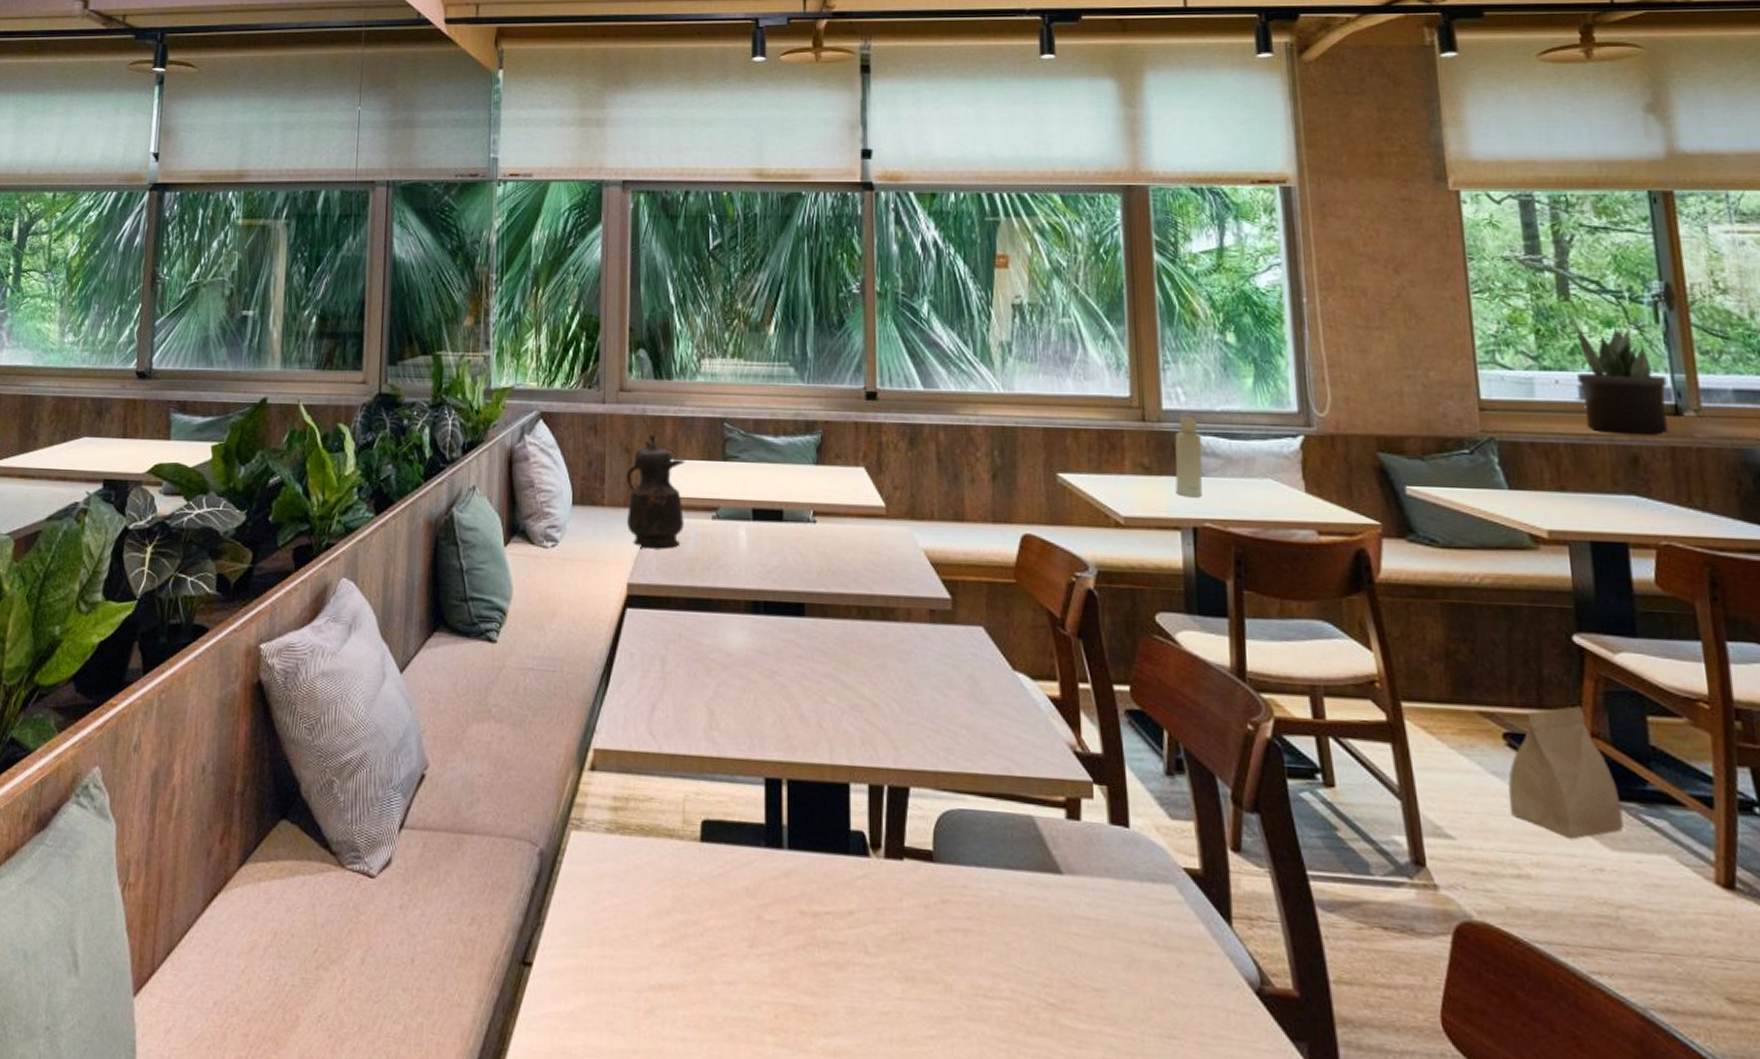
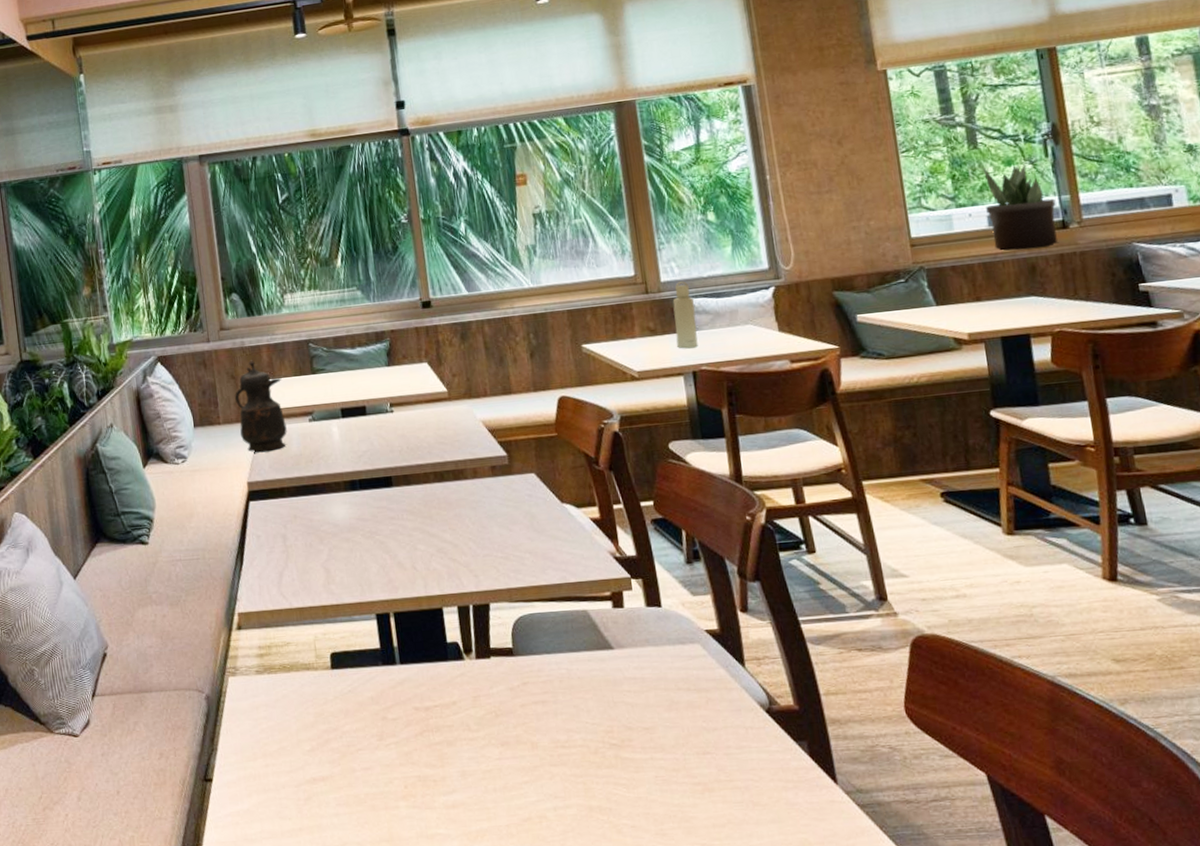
paper bag: present [1508,706,1624,840] -> none [946,464,1034,564]

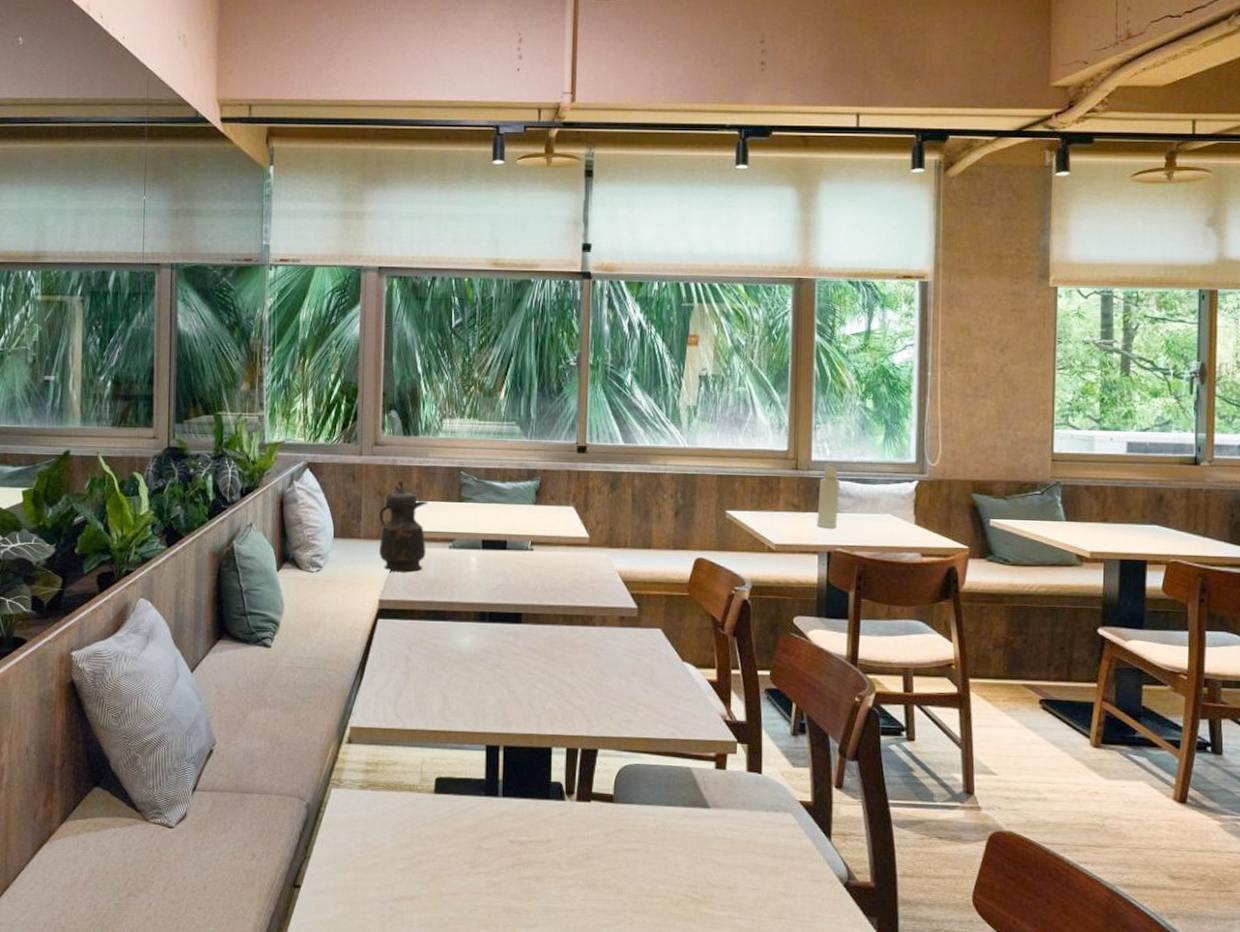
planter: present [983,163,1058,252] -> none [1127,396,1192,481]

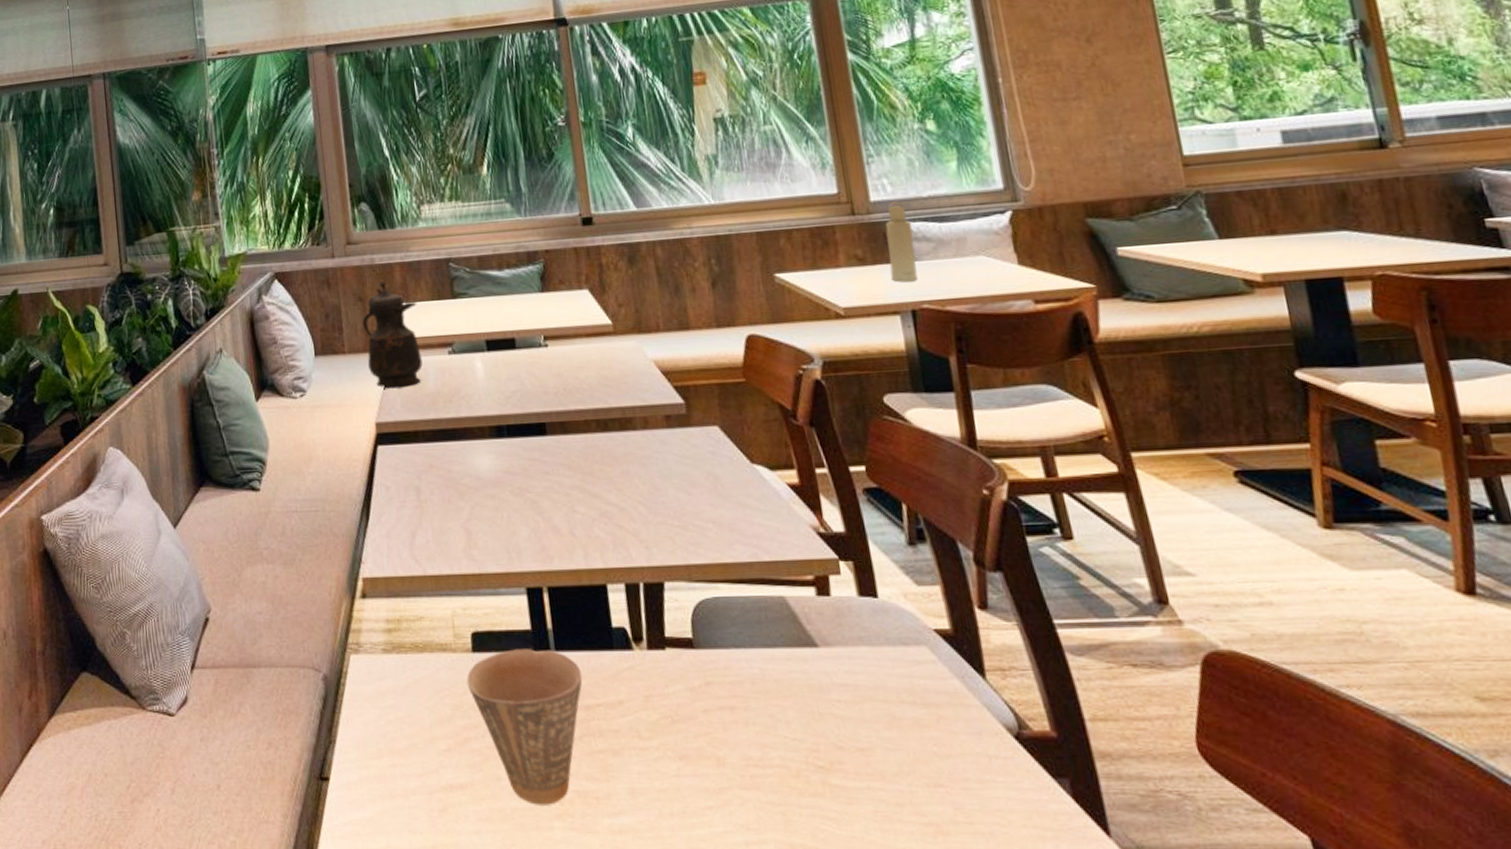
cup: none [426,793,521,917] -> present [466,649,583,805]

